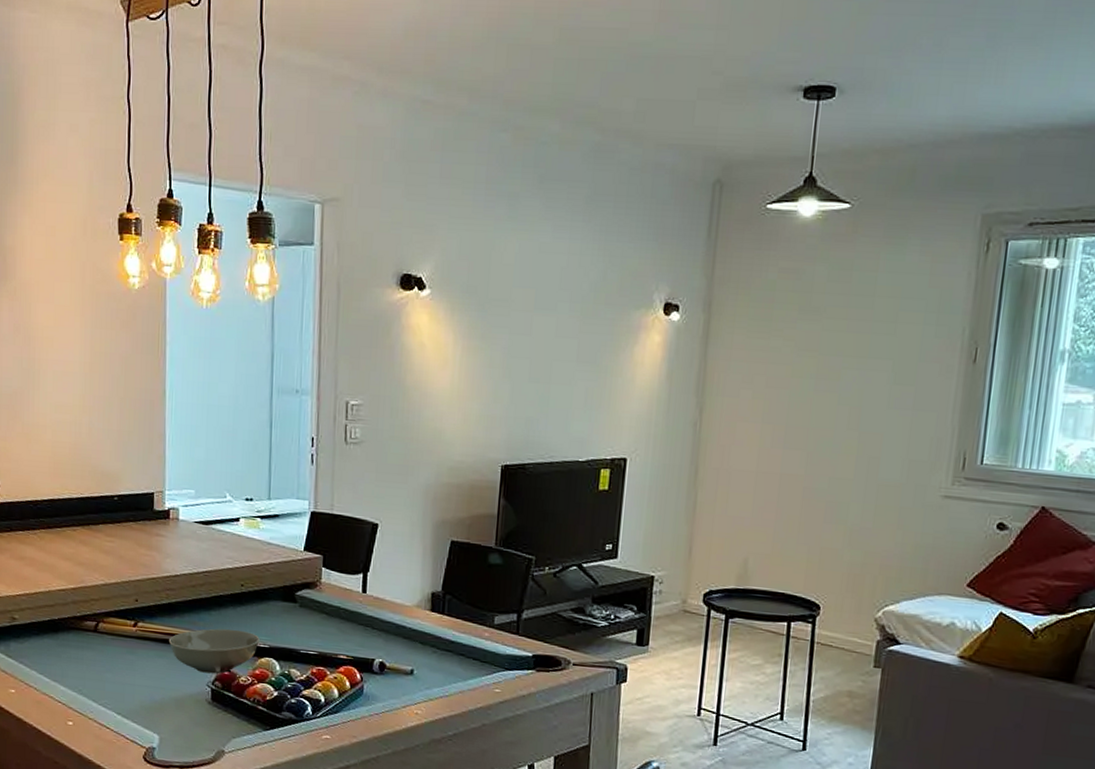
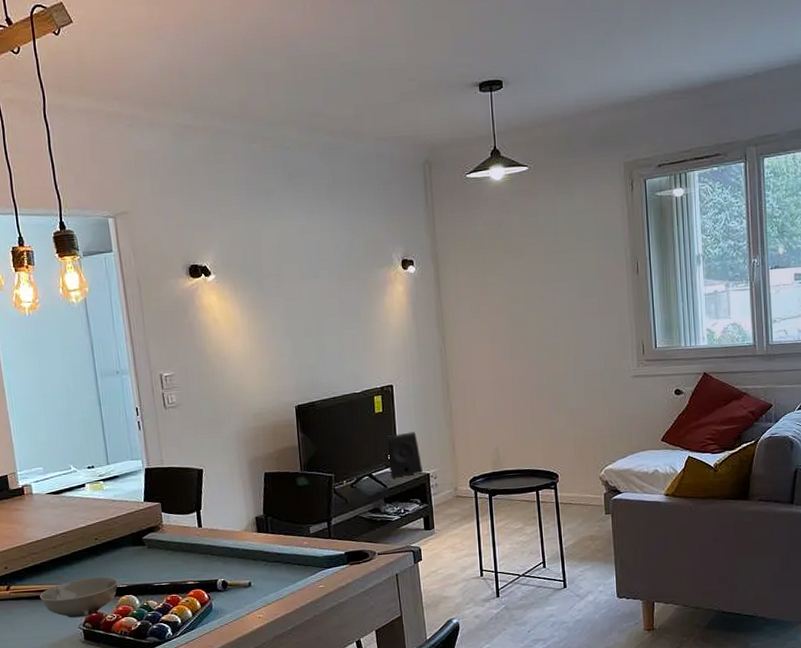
speaker: none [604,520,647,575] -> present [387,431,423,478]

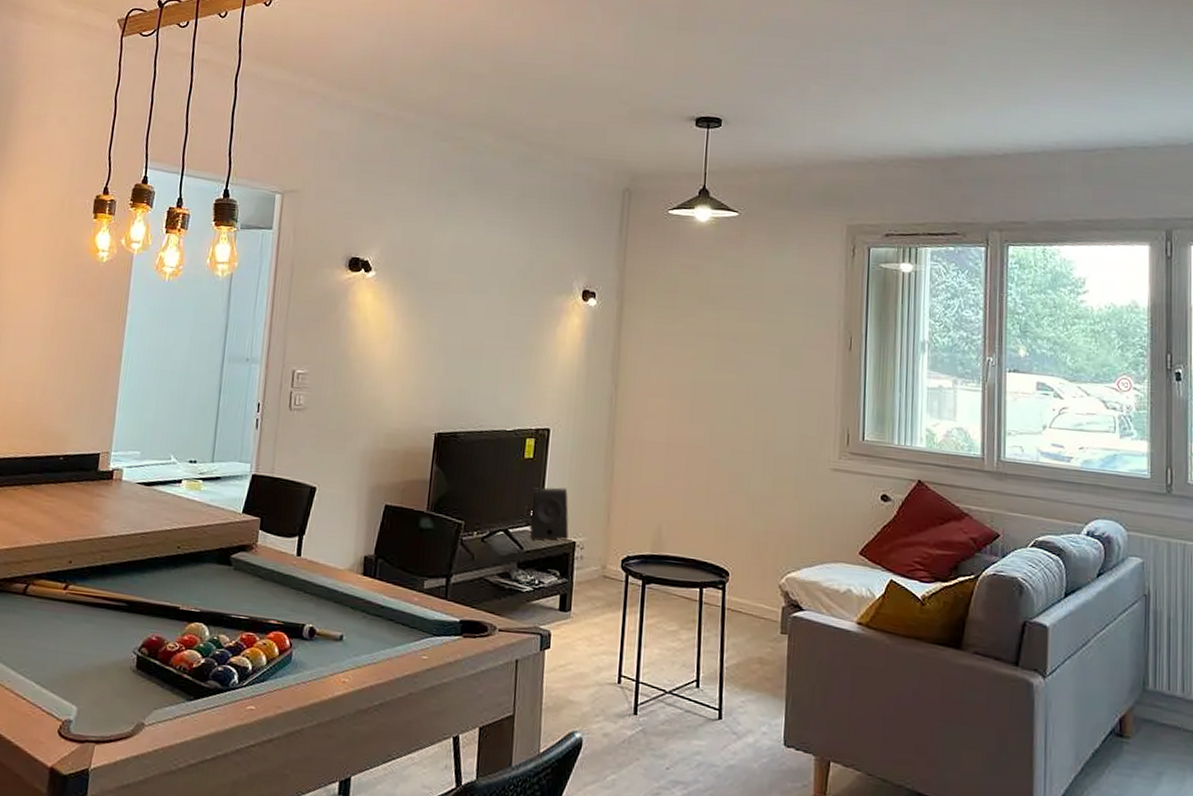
bowl: present [39,576,118,618] -> none [98,592,191,640]

